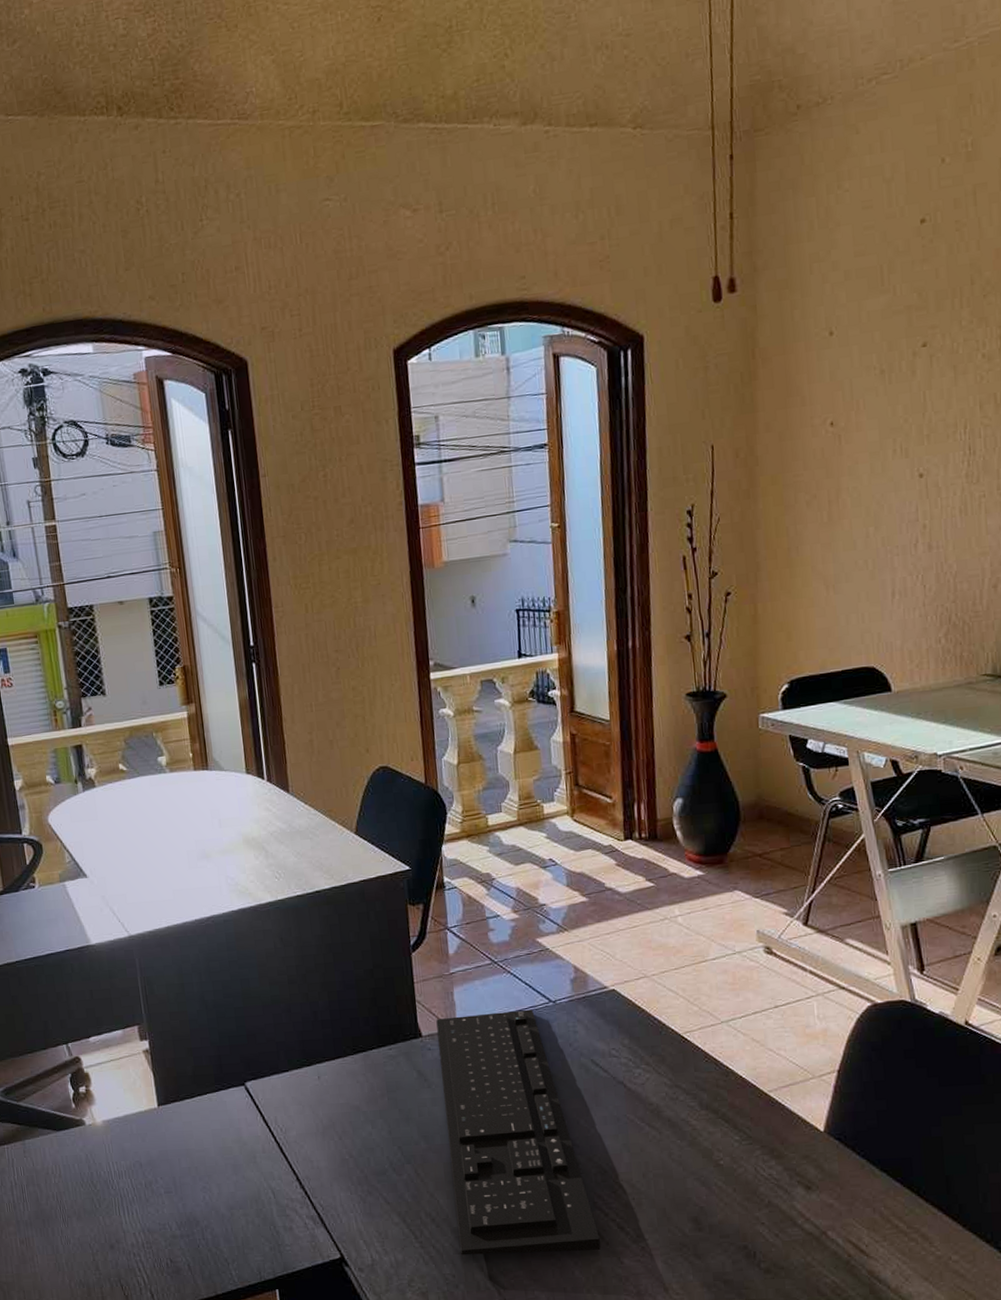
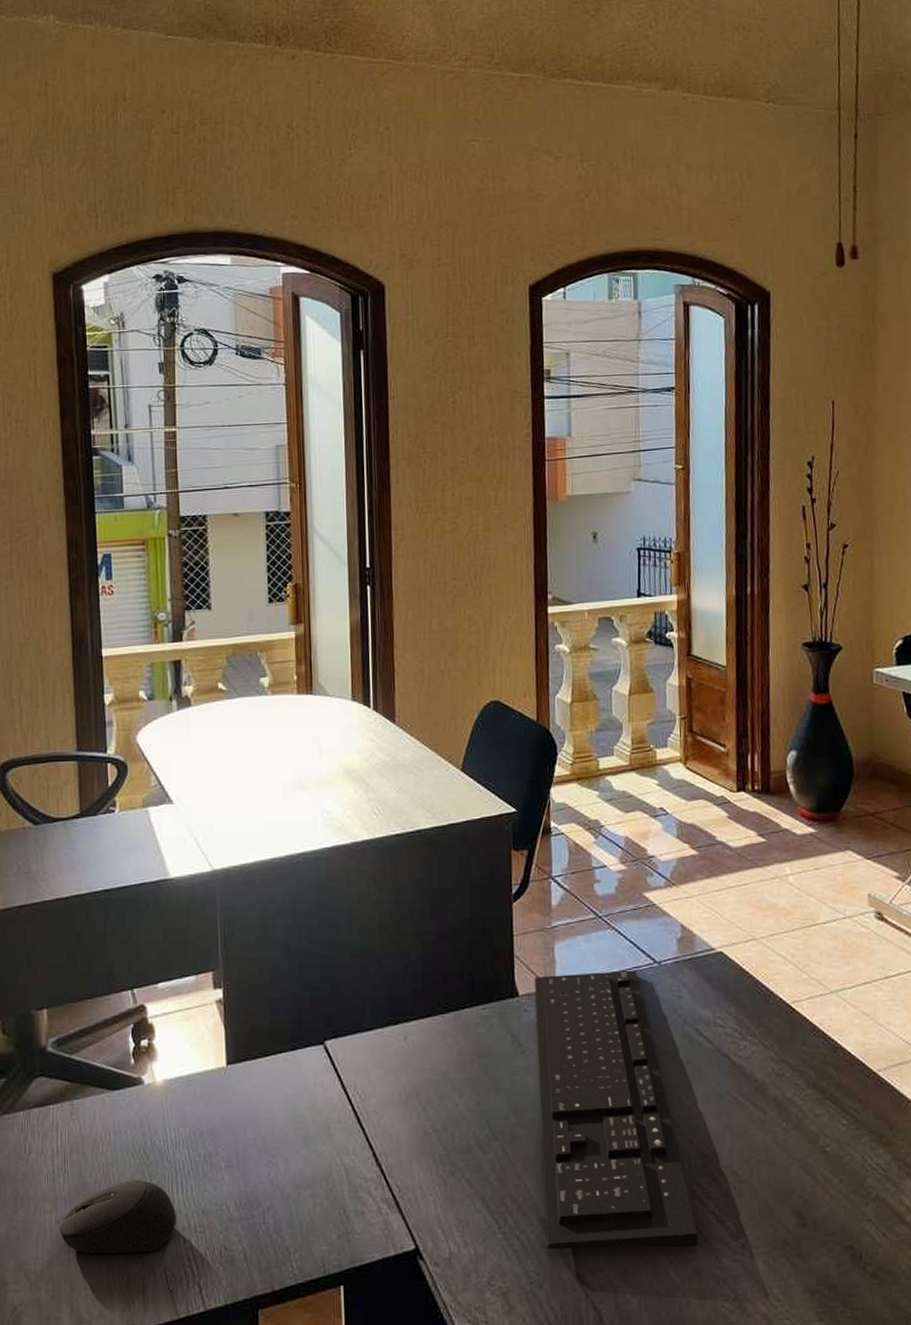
computer mouse: none [23,1205,126,1268] -> present [58,1179,176,1254]

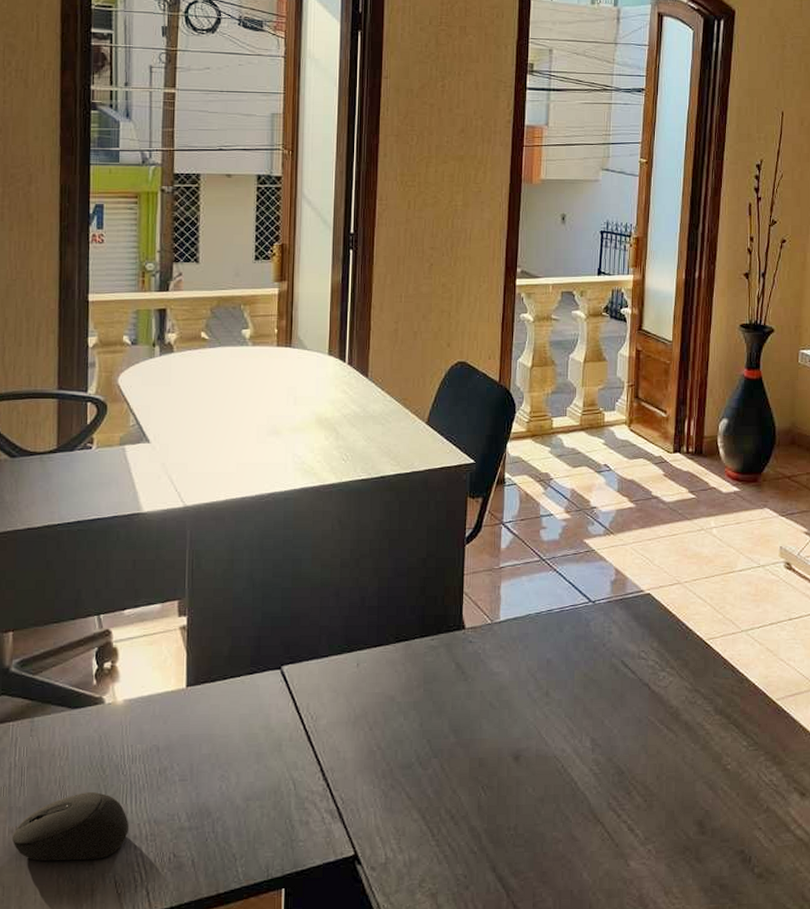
keyboard: present [534,970,698,1250] -> none [476,608,610,855]

